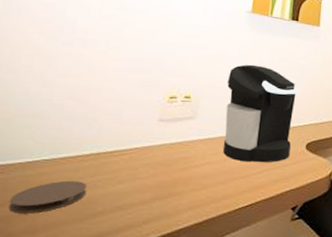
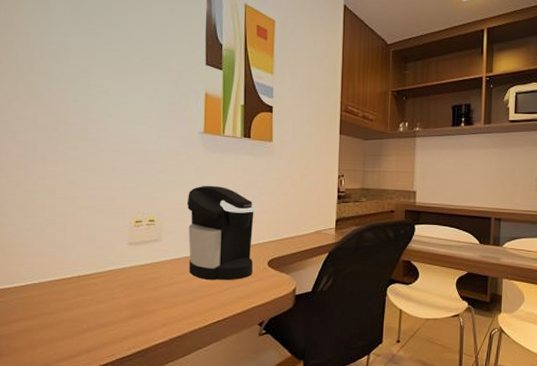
coaster: present [8,180,88,214] -> none [11,301,73,331]

